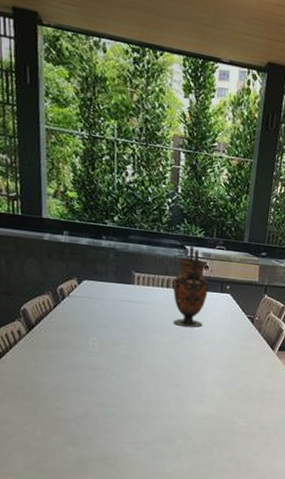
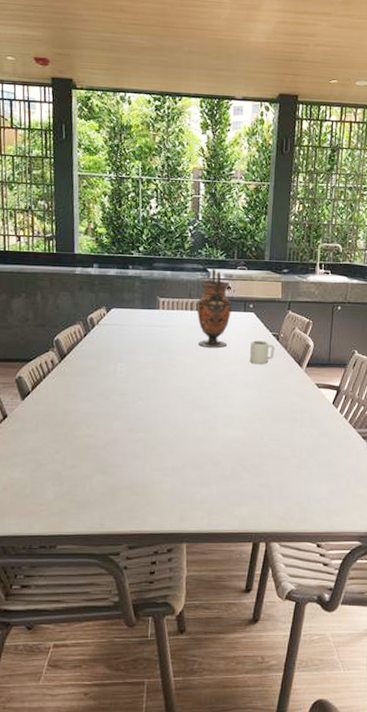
cup: none [223,322,249,346] -> present [249,340,275,365]

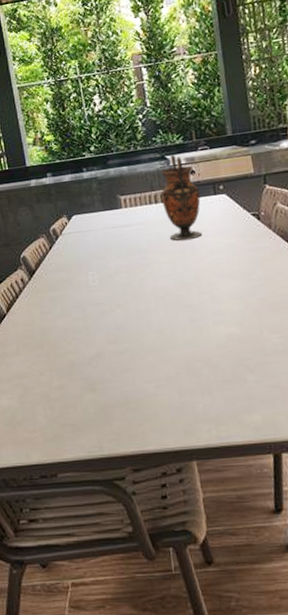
cup: present [249,340,275,365] -> none [228,223,258,251]

